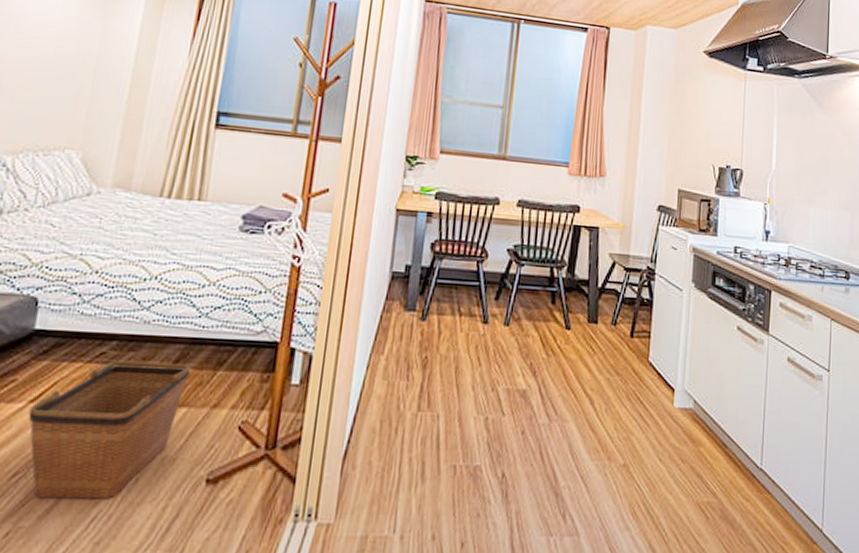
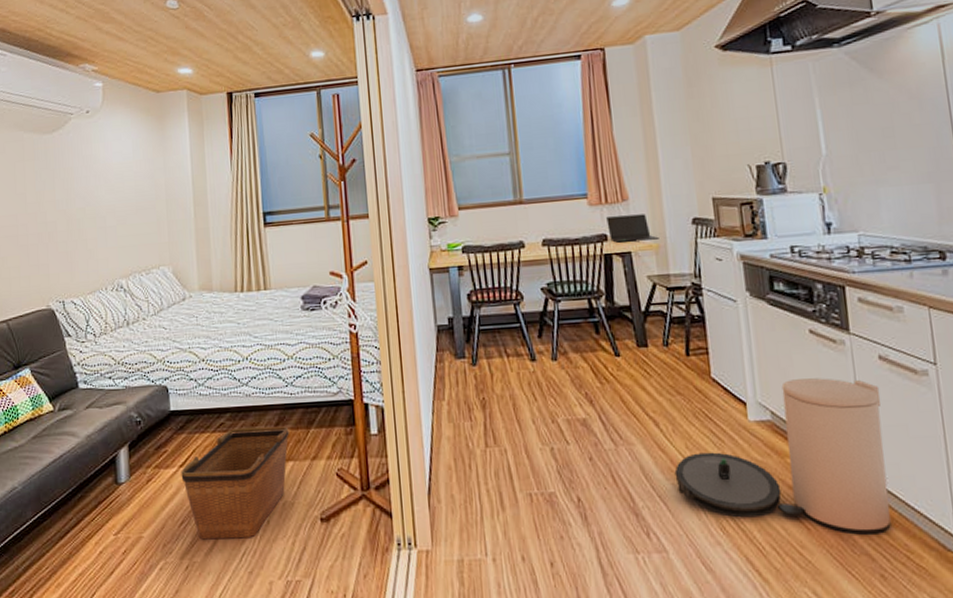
laptop: none [581,189,626,219] -> present [606,214,659,243]
robot vacuum: none [599,435,691,504] -> present [674,452,782,518]
pedal bin: none [684,371,784,525] -> present [776,378,891,535]

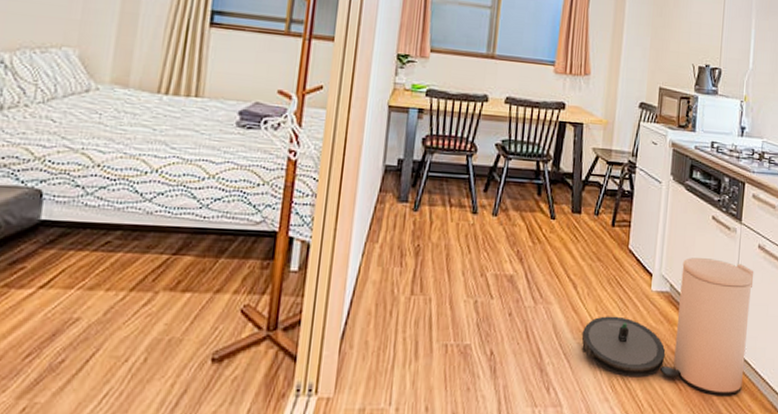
bicycle basket: present [181,426,290,540] -> none [38,249,194,377]
laptop: present [606,214,659,243] -> none [567,87,609,116]

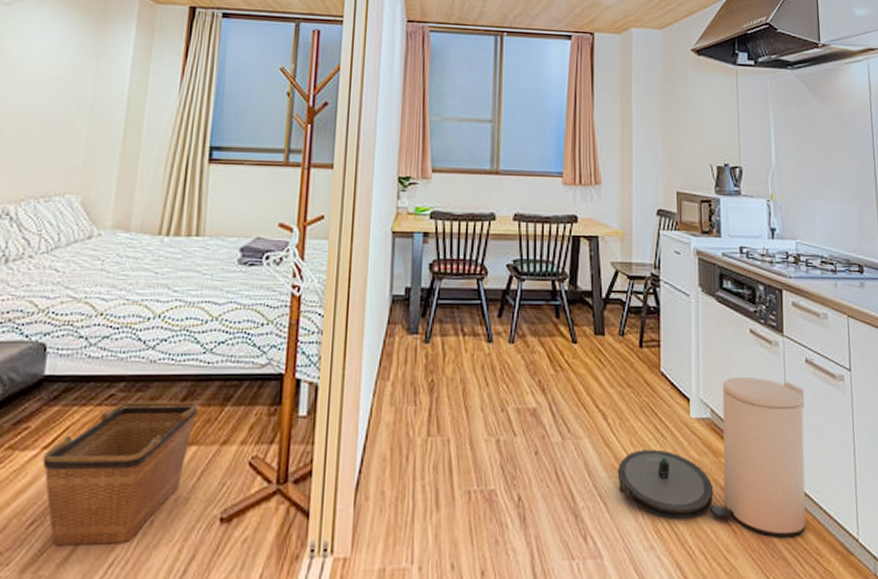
bicycle basket: none [38,249,194,377] -> present [42,401,199,546]

